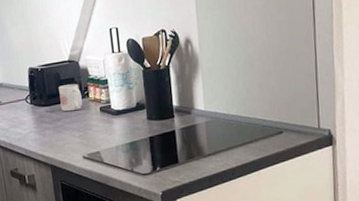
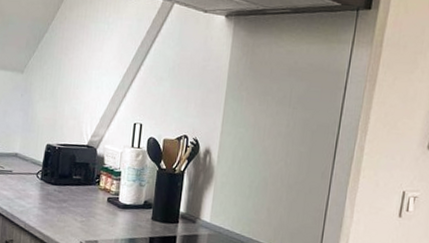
mug: present [59,84,82,112] -> none [69,168,93,196]

